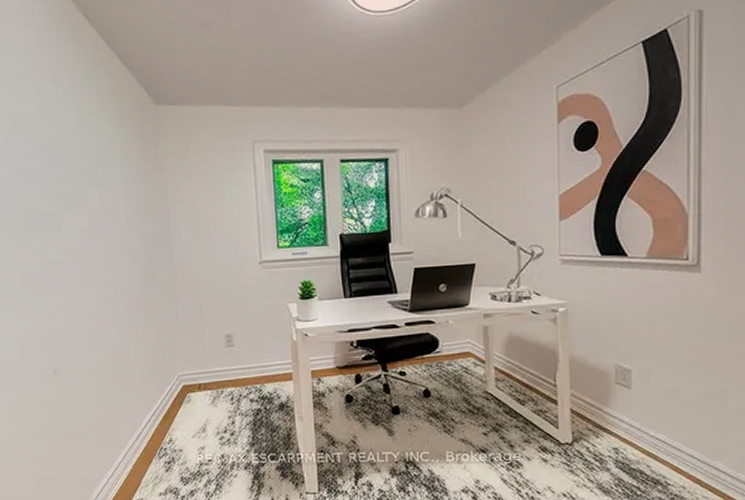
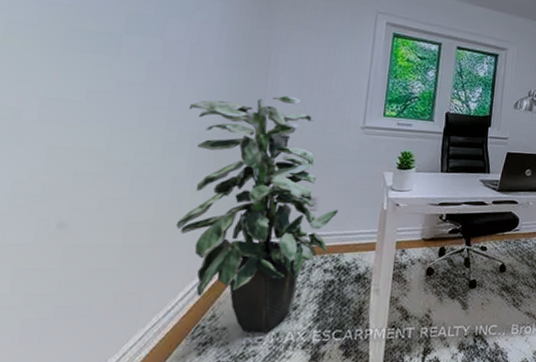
indoor plant: none [116,242,253,454] -> present [176,95,339,332]

